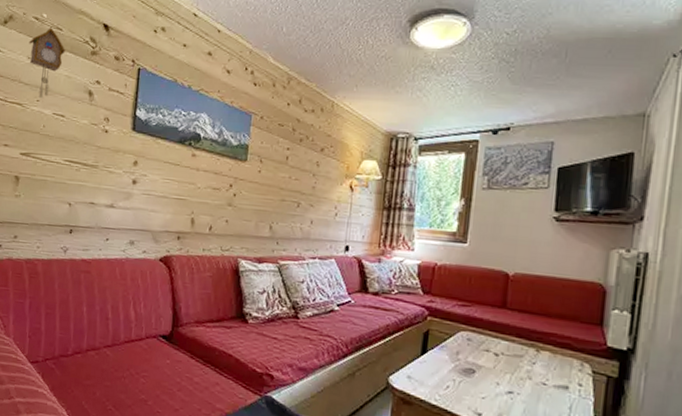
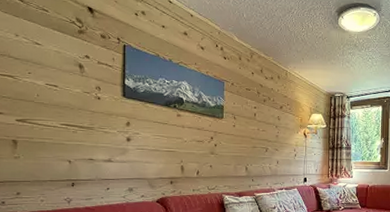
cuckoo clock: present [28,28,66,99] -> none [15,9,54,72]

